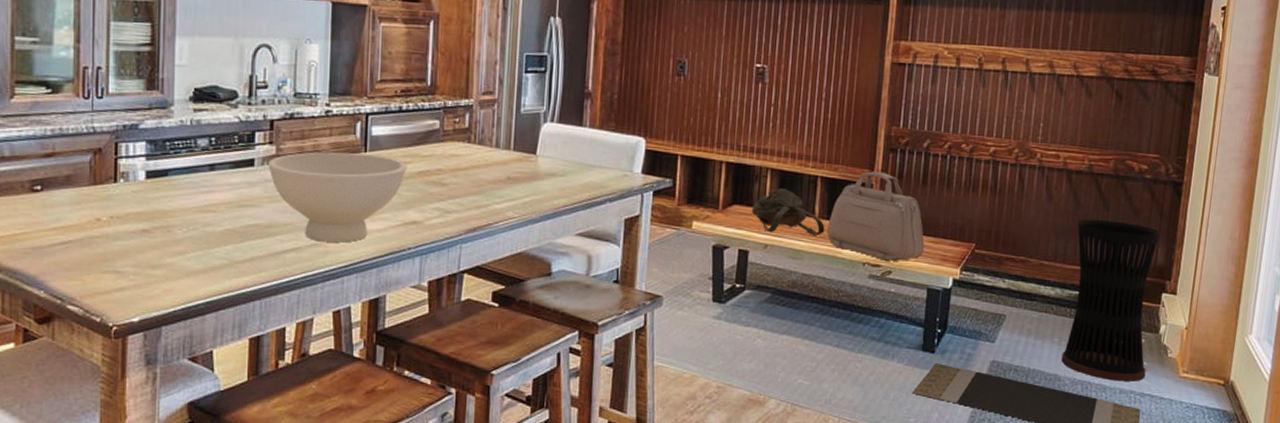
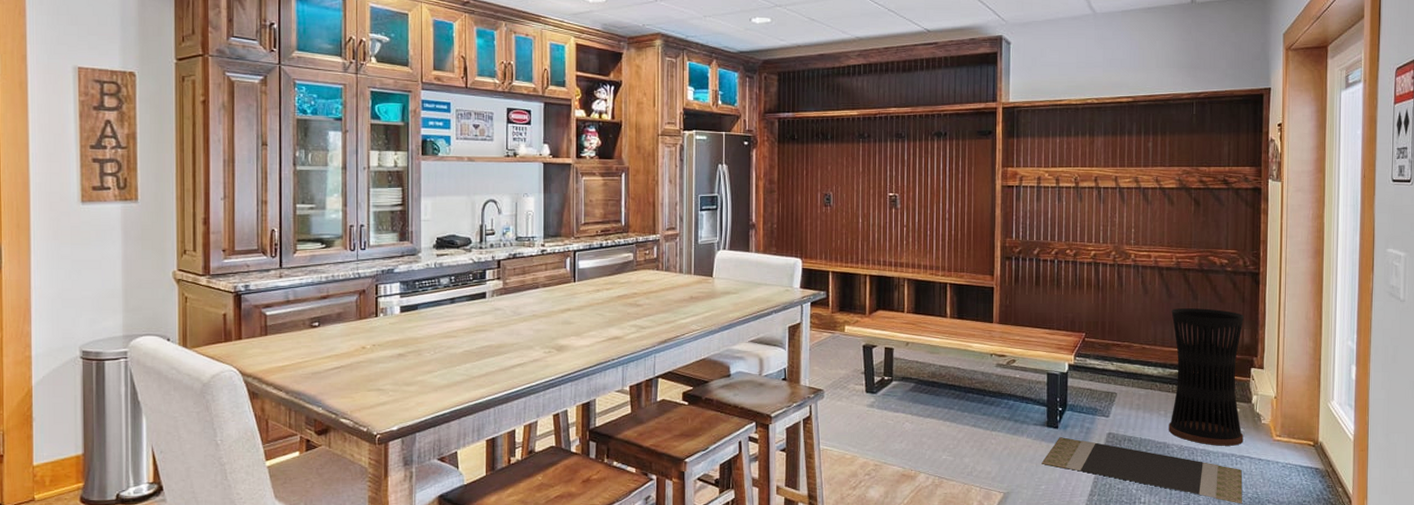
bowl: present [268,152,407,243] -> none [497,284,608,357]
backpack: present [751,189,825,236] -> none [893,295,956,334]
handbag: present [826,171,925,261] -> none [957,277,1042,351]

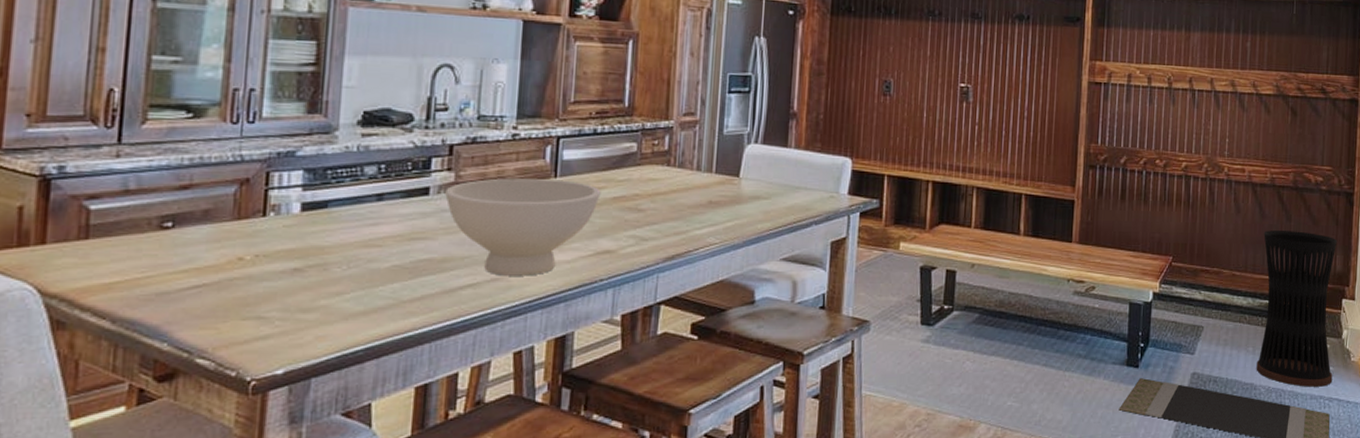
bowl: none [497,284,608,357] -> present [445,178,601,276]

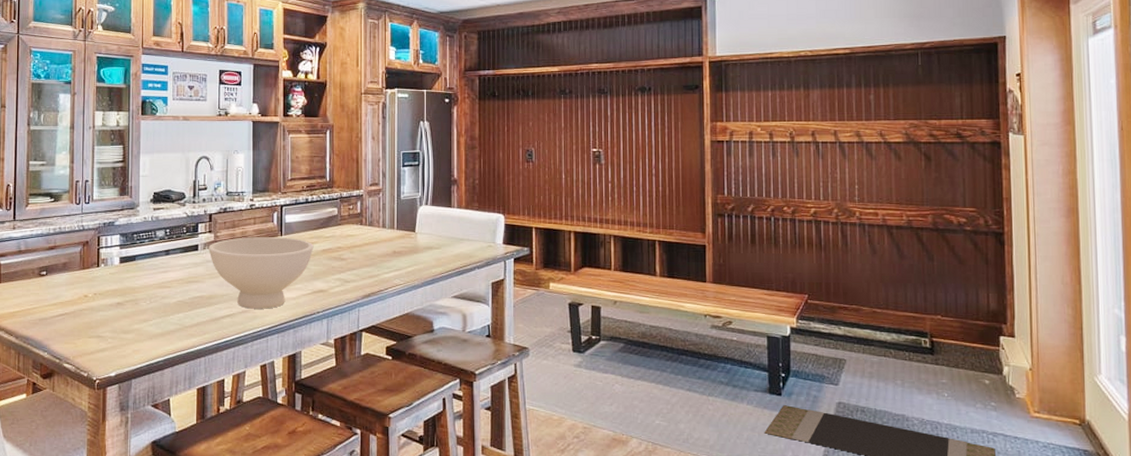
umbrella stand: present [1256,230,1338,387] -> none [904,270,995,421]

